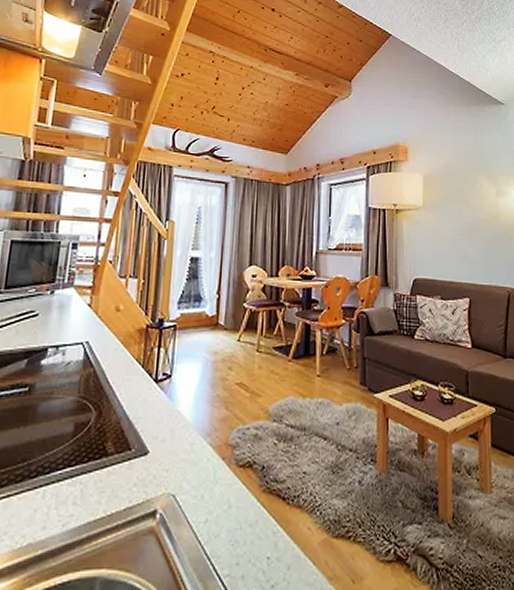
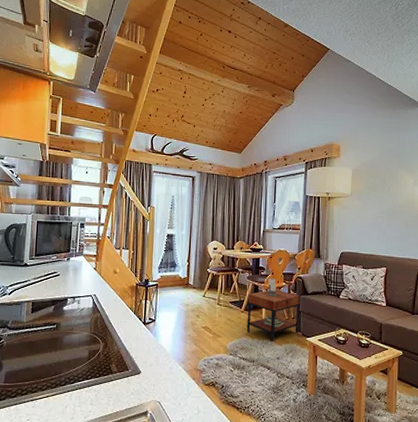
side table: none [295,314,365,401] -> present [246,278,301,342]

